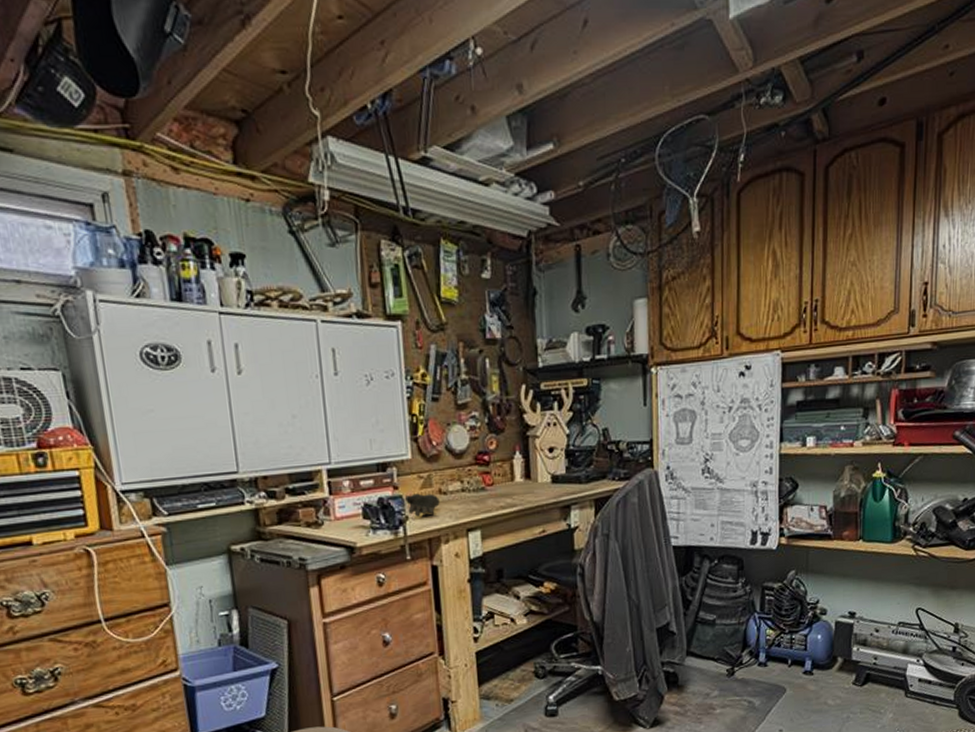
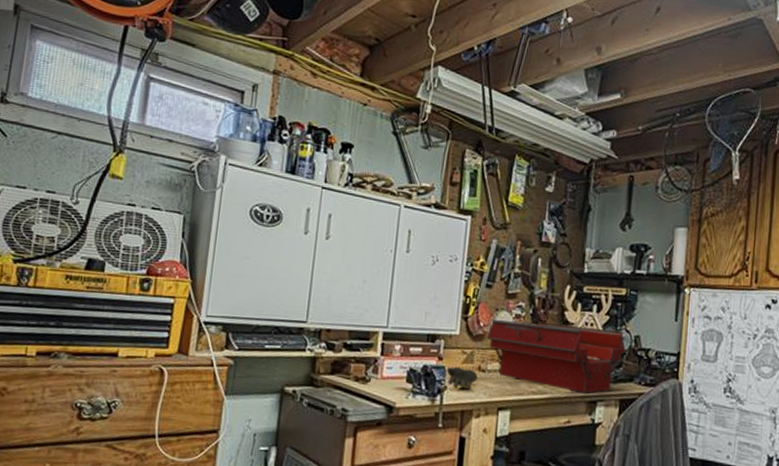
toolbox: none [441,426,594,500] -> present [486,319,626,394]

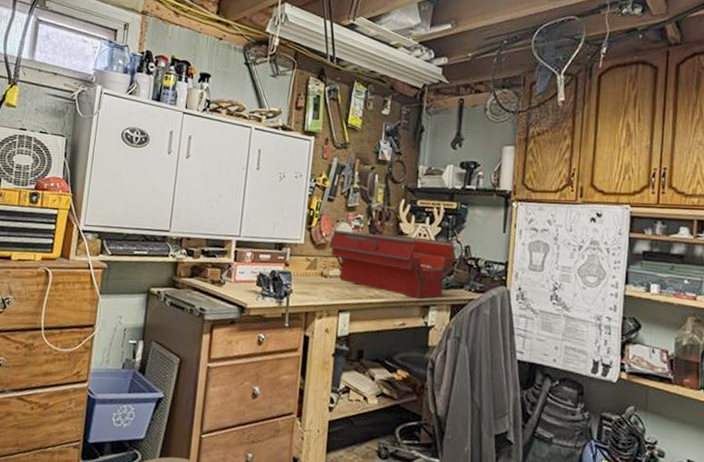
glove: present [447,366,478,390] -> none [293,272,320,293]

